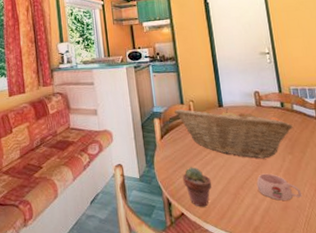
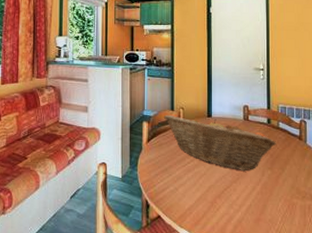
potted succulent: present [182,167,212,207] -> none [164,172,191,212]
mug: present [256,173,302,201] -> none [234,185,275,213]

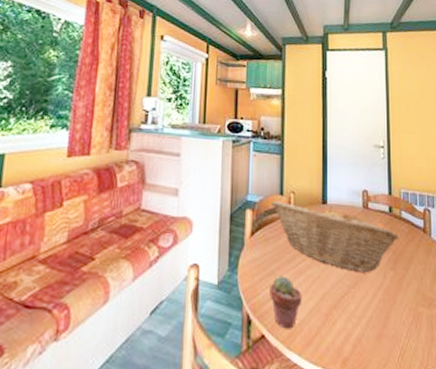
potted succulent: none [164,172,191,212] -> present [269,275,303,329]

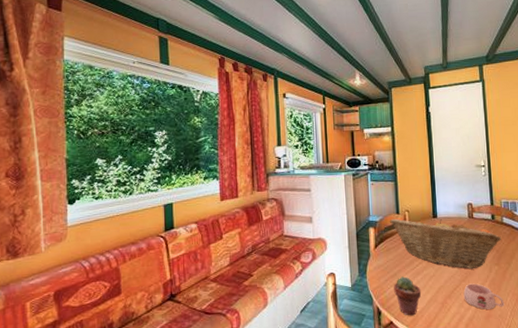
mug: none [352,291,400,327] -> present [463,283,505,310]

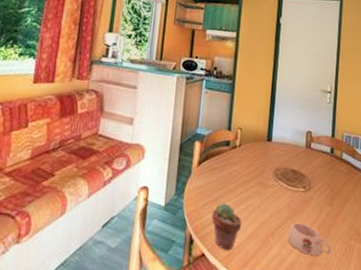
fruit basket: present [389,218,501,269] -> none [218,135,338,206]

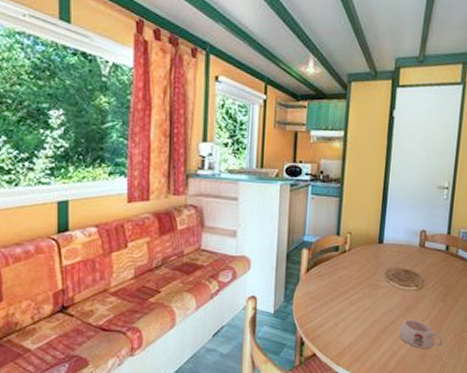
potted succulent: present [211,203,242,250] -> none [322,306,353,349]

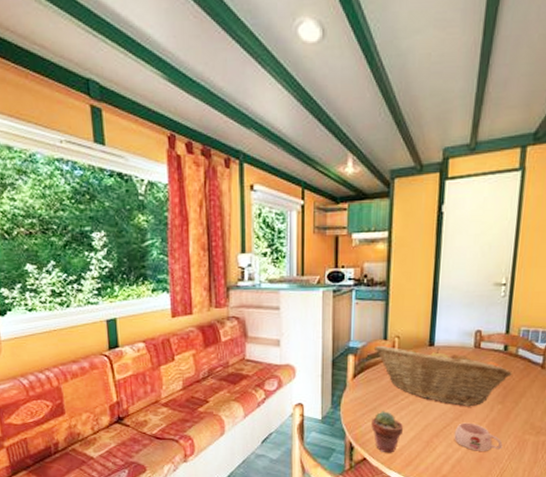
potted succulent: none [322,306,353,349] -> present [371,411,404,453]
fruit basket: none [326,240,453,303] -> present [373,345,512,406]

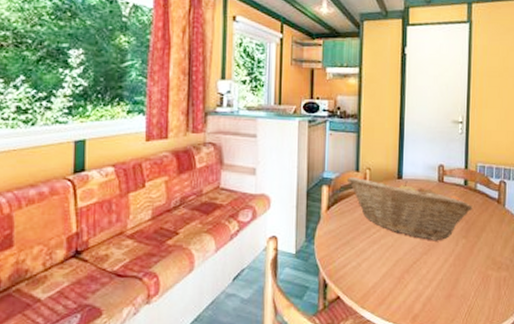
potted succulent: present [371,411,404,453] -> none [345,245,376,291]
mug: present [454,422,503,451] -> none [424,257,469,288]

